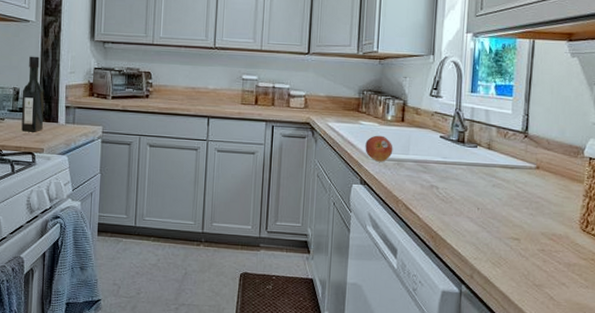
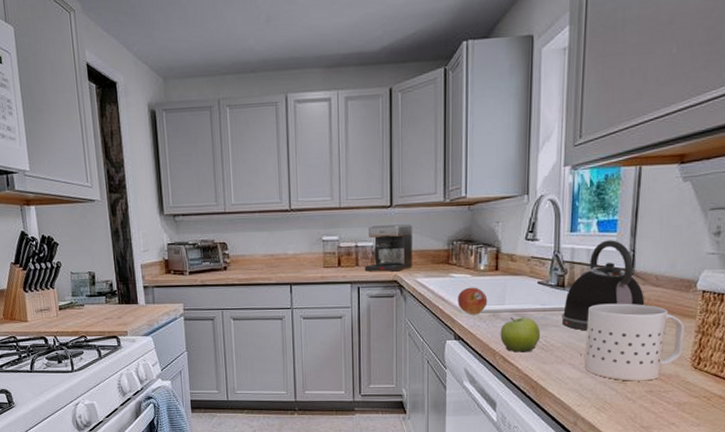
bottle: present [21,56,44,132] -> none [97,237,124,316]
coffee maker: none [279,69,328,114] -> present [364,224,413,272]
fruit: none [403,166,442,203] -> present [500,316,541,353]
kettle: none [461,103,538,186] -> present [561,240,645,331]
mug: none [481,161,574,240] -> present [584,303,685,381]

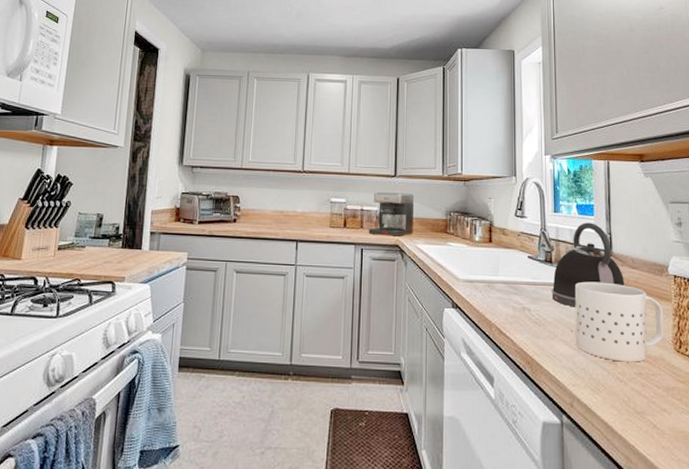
fruit: present [457,287,488,315] -> none [455,256,483,284]
fruit: present [500,316,541,353] -> none [495,288,533,326]

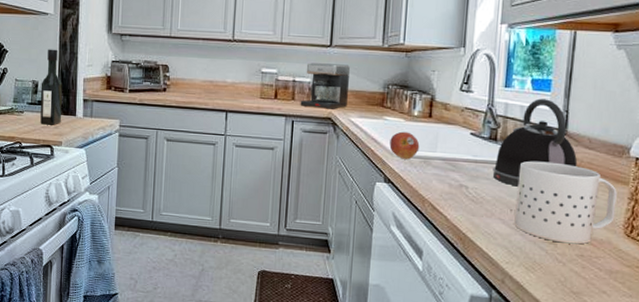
bottle: none [103,181,129,260] -> present [40,49,63,125]
fruit: none [455,256,483,284] -> present [389,131,420,160]

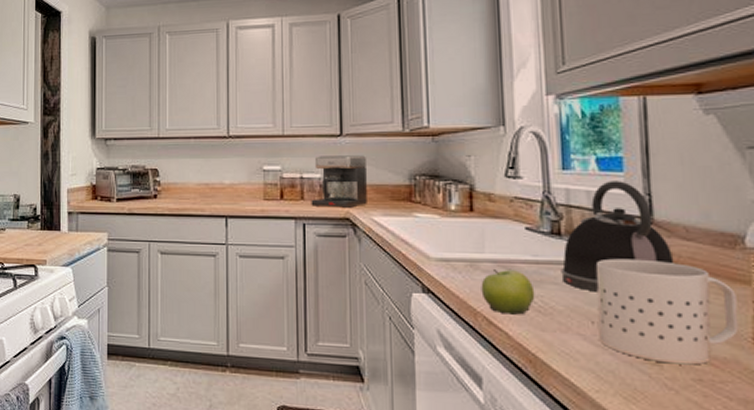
bottle: present [40,49,63,125] -> none [22,159,45,242]
fruit: present [389,131,420,160] -> none [424,230,463,264]
fruit: none [430,165,472,203] -> present [481,268,535,315]

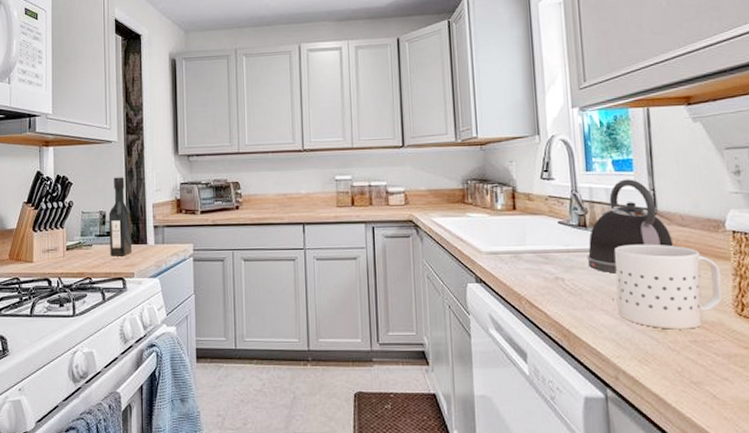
bottle: none [22,159,45,242] -> present [108,177,132,256]
coffee maker: present [311,155,368,208] -> none [378,164,427,212]
fruit: present [481,268,535,315] -> none [524,258,568,297]

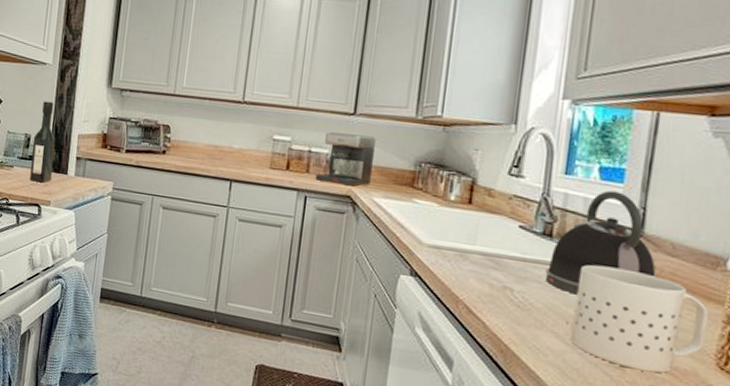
coffee maker: none [378,164,427,212] -> present [315,132,377,186]

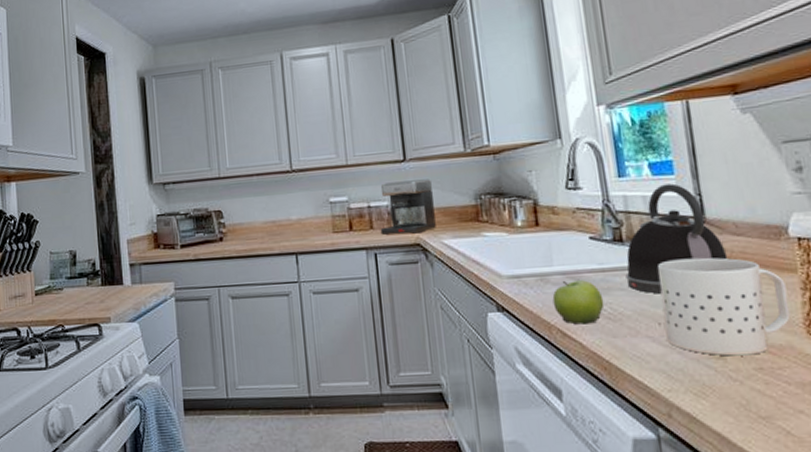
bottle: present [30,101,56,183] -> none [79,211,107,300]
fruit: none [466,260,518,308] -> present [552,280,605,325]

